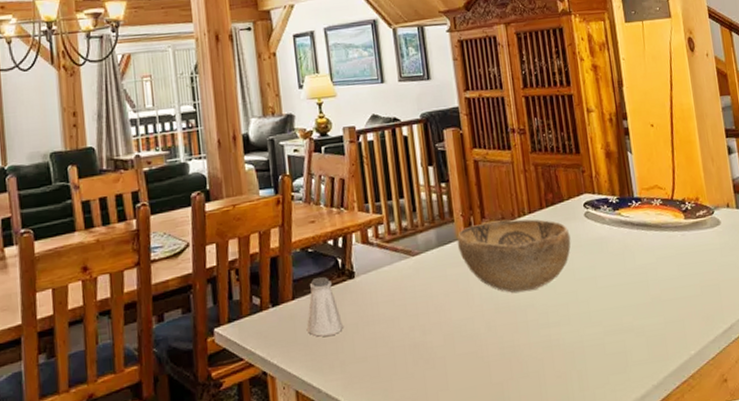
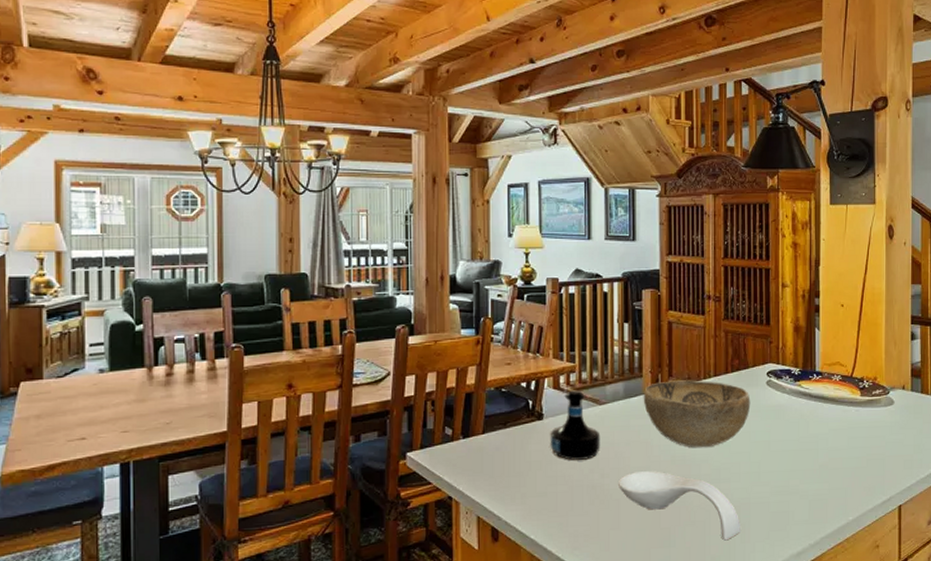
saltshaker: present [307,277,343,337] -> none [494,416,527,470]
tequila bottle: none [363,242,419,319] -> present [550,390,601,460]
spoon rest: none [442,321,579,391] -> present [619,471,742,541]

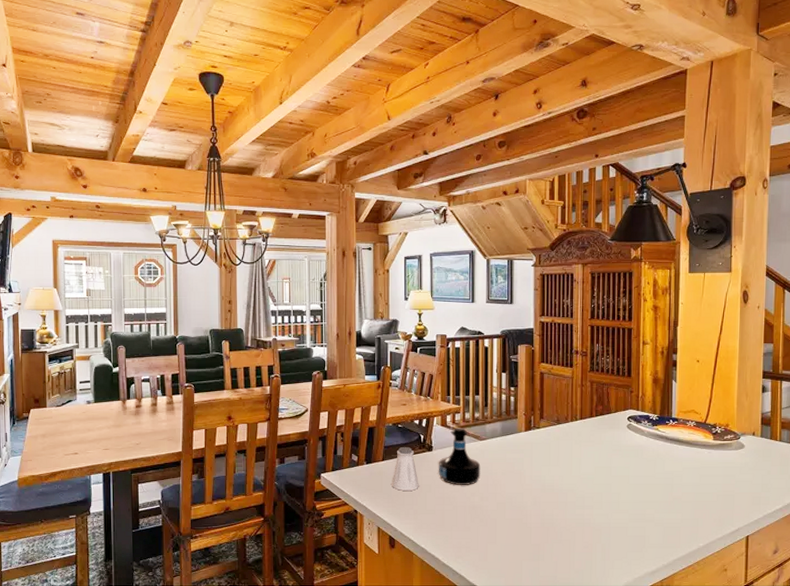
saltshaker: none [494,416,527,470] -> present [392,447,419,491]
spoon rest: present [619,471,742,541] -> none [496,497,602,558]
decorative bowl: present [643,380,751,448] -> none [517,422,613,480]

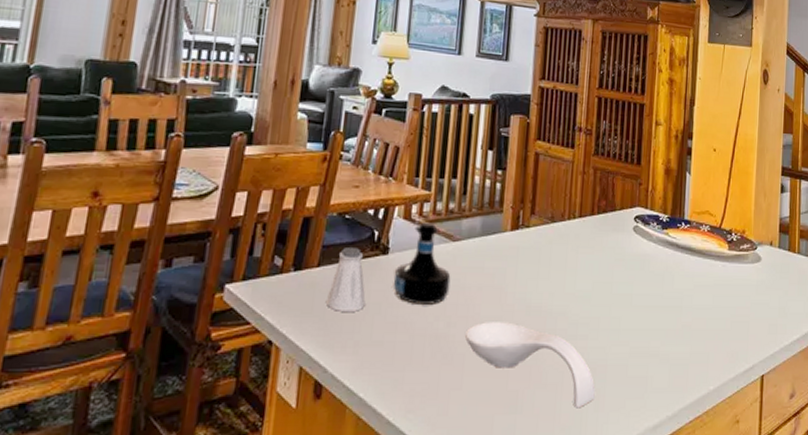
spoon rest: none [496,497,602,558] -> present [465,322,596,409]

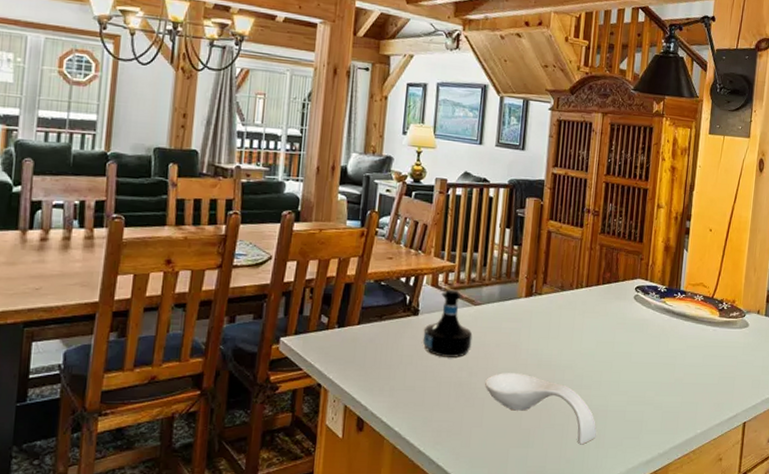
saltshaker: present [326,248,366,312] -> none [366,309,399,362]

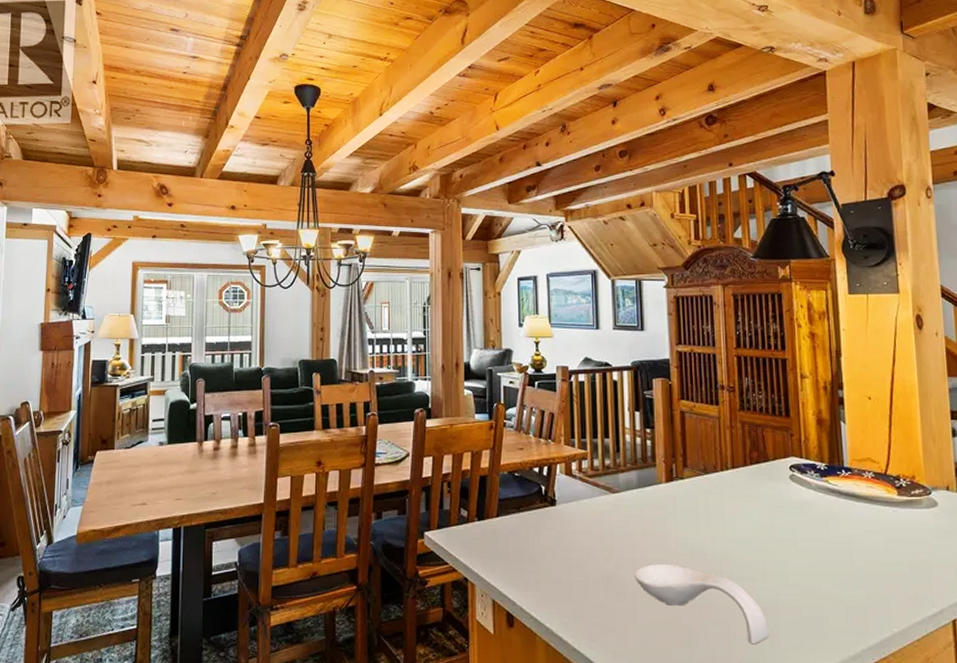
tequila bottle: present [422,289,473,358] -> none [563,477,615,549]

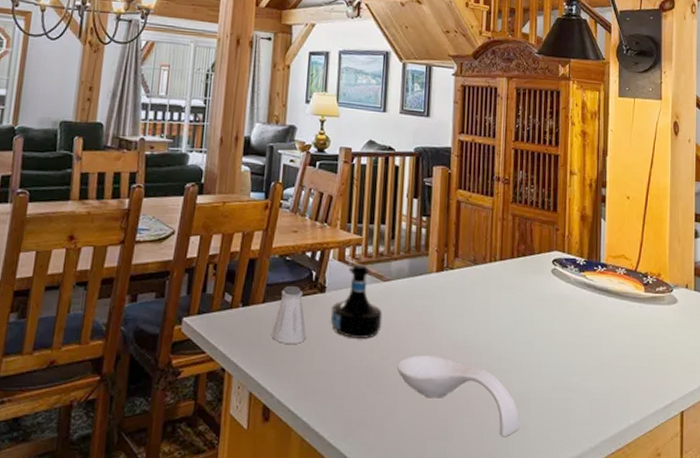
saltshaker: none [508,501,541,554] -> present [272,286,306,344]
tequila bottle: none [563,477,615,549] -> present [330,264,383,339]

